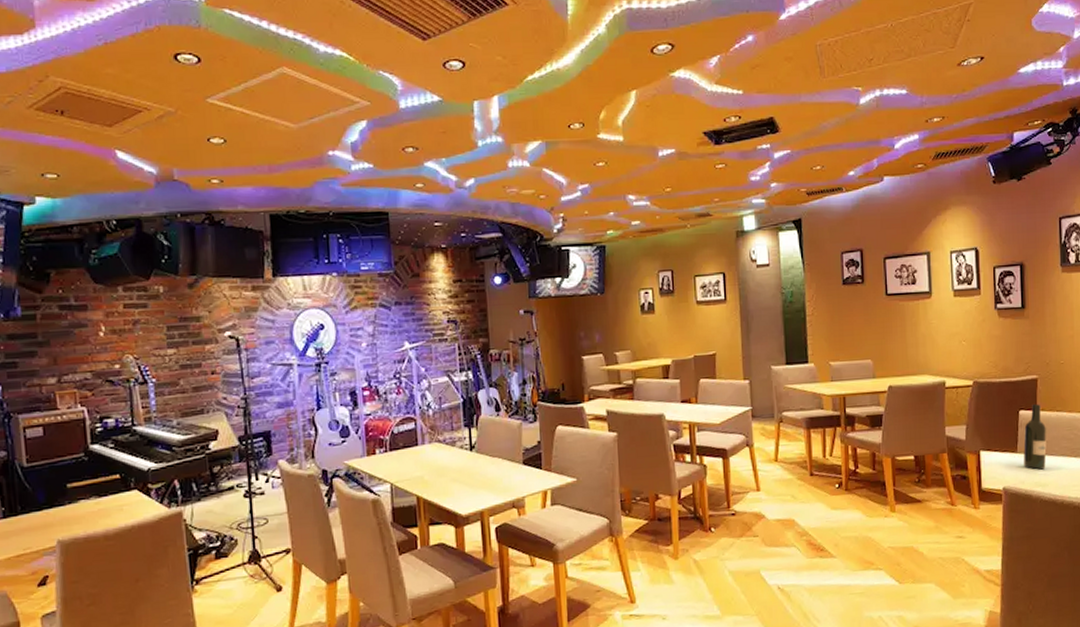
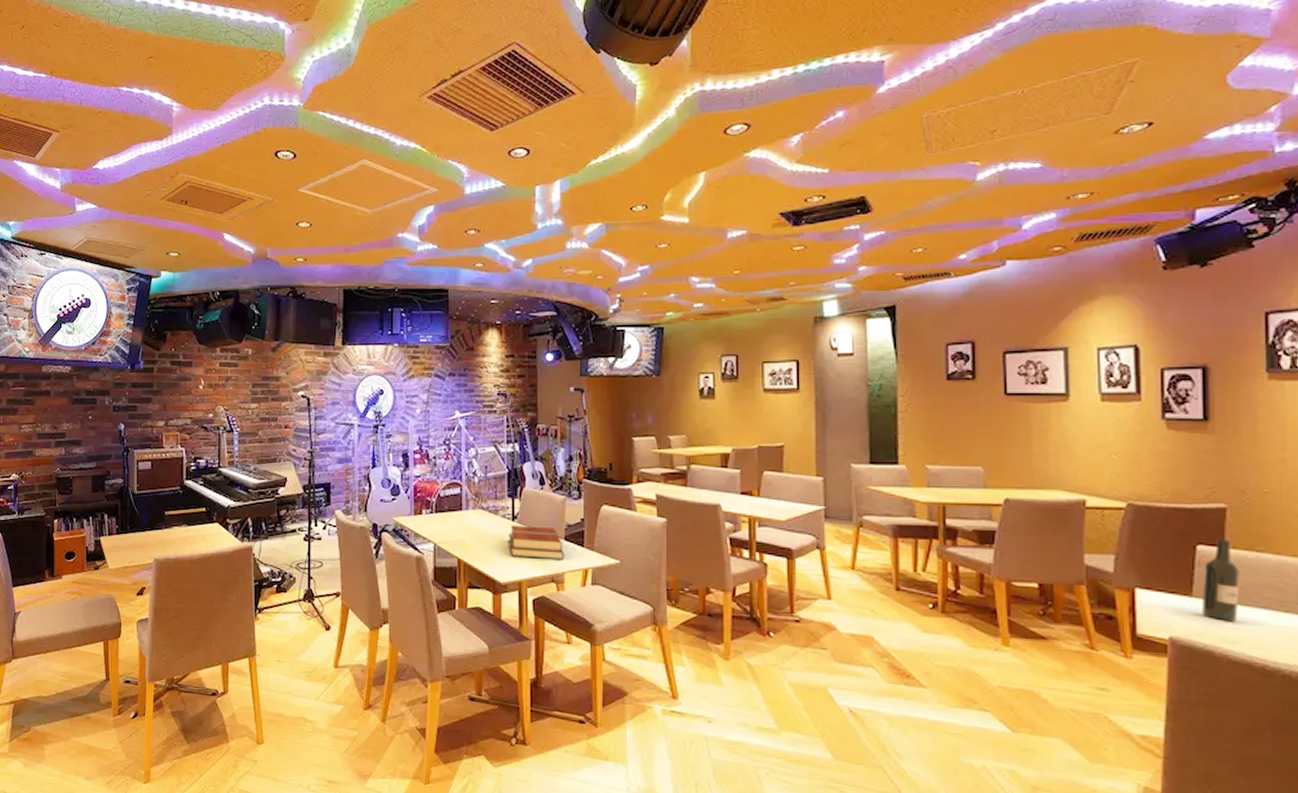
books: none [467,453,524,487] -> present [508,525,565,561]

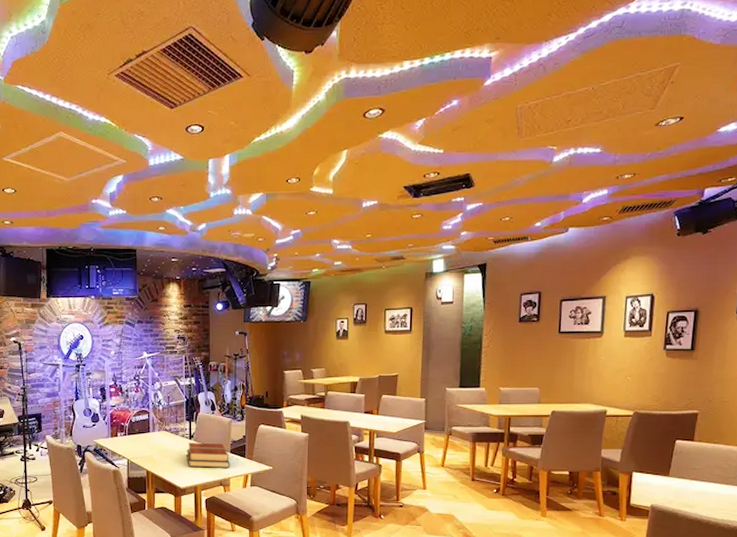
wine bottle: present [1201,538,1241,622] -> none [673,435,702,493]

